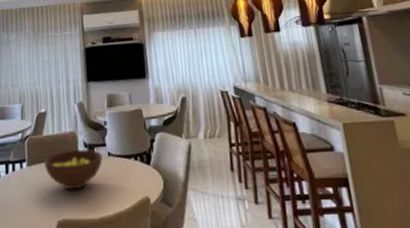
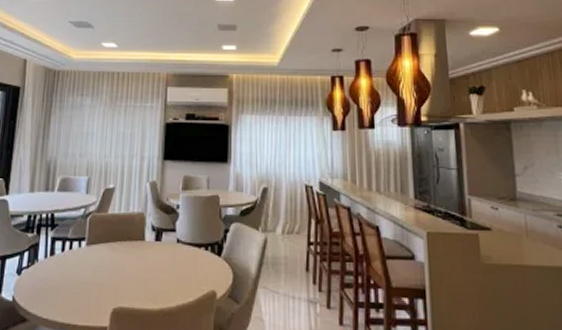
fruit bowl: present [43,148,103,190] -> none [105,232,171,276]

